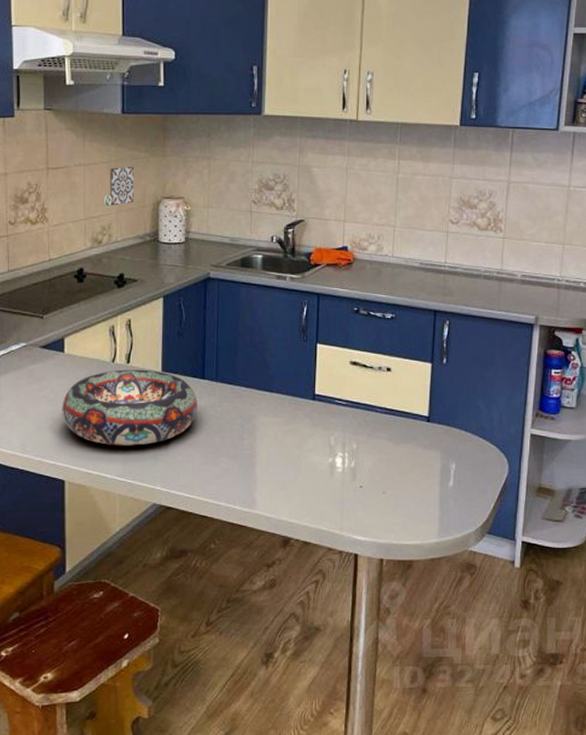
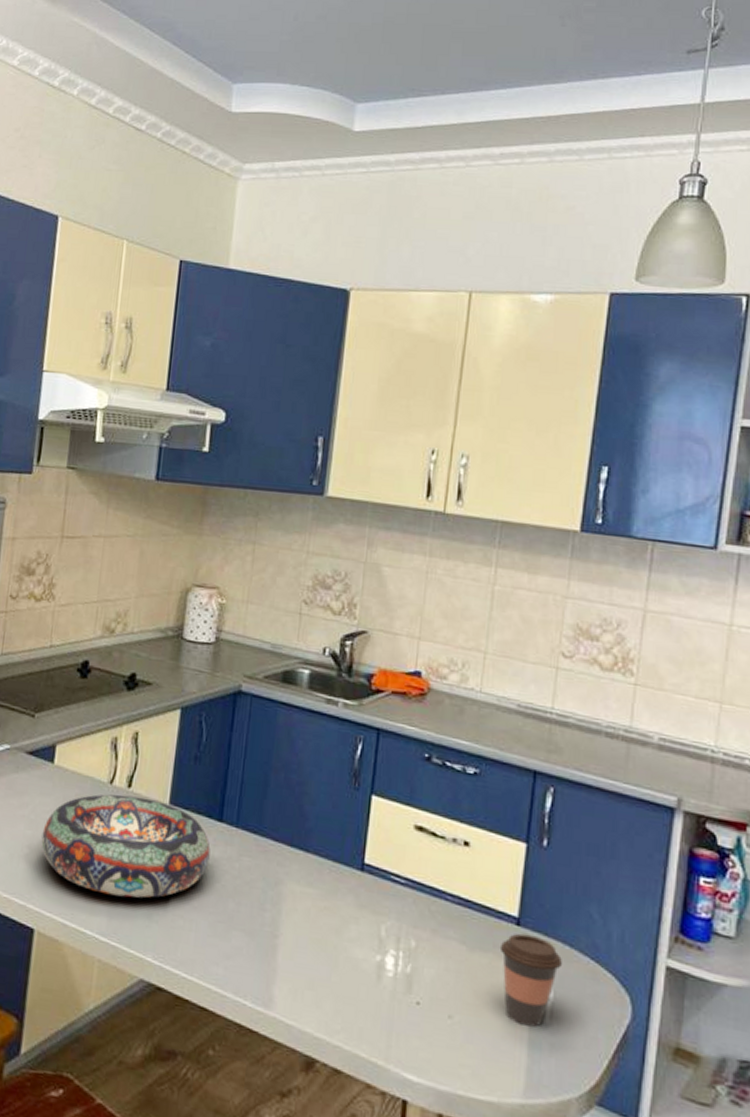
decorative tile: present [104,166,134,206] -> none [123,542,162,589]
coffee cup: none [416,427,461,490] -> present [499,933,563,1027]

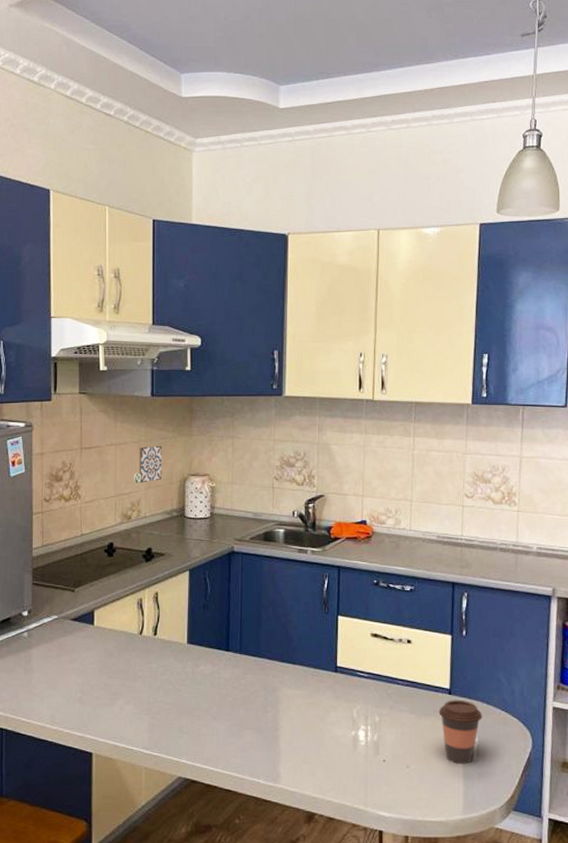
decorative bowl: present [41,794,211,898] -> none [91,641,222,718]
decorative tile: none [123,542,162,589] -> present [134,445,162,483]

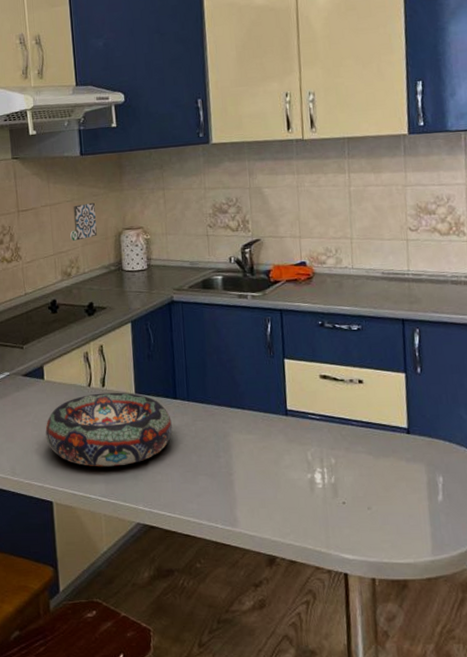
decorative bowl: none [91,641,222,718] -> present [45,392,172,467]
coffee cup: present [438,700,483,764] -> none [397,439,446,505]

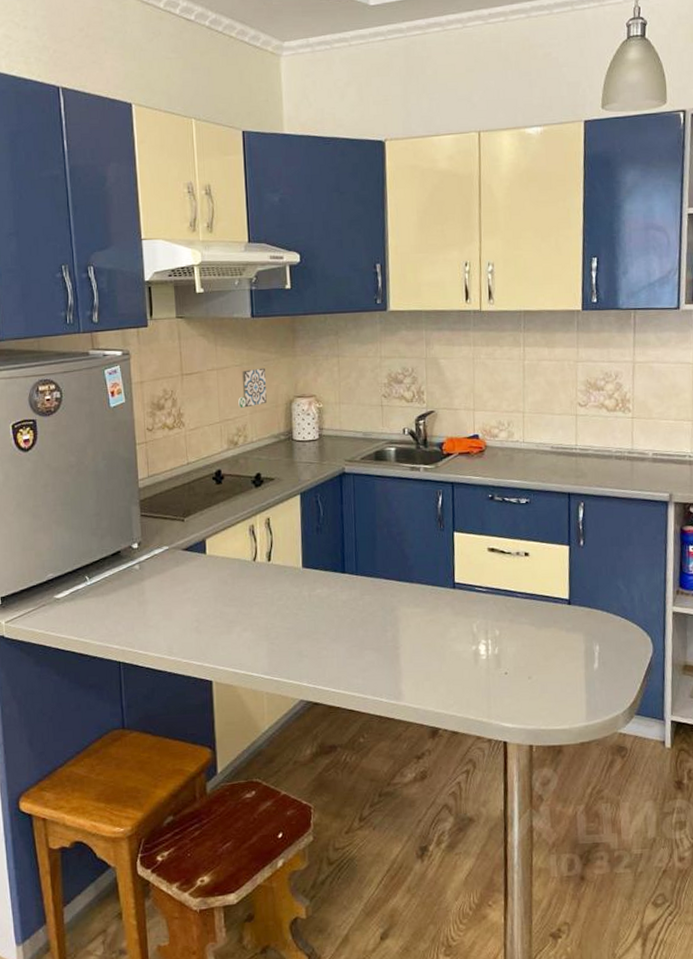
decorative bowl: present [45,392,172,467] -> none [206,566,340,644]

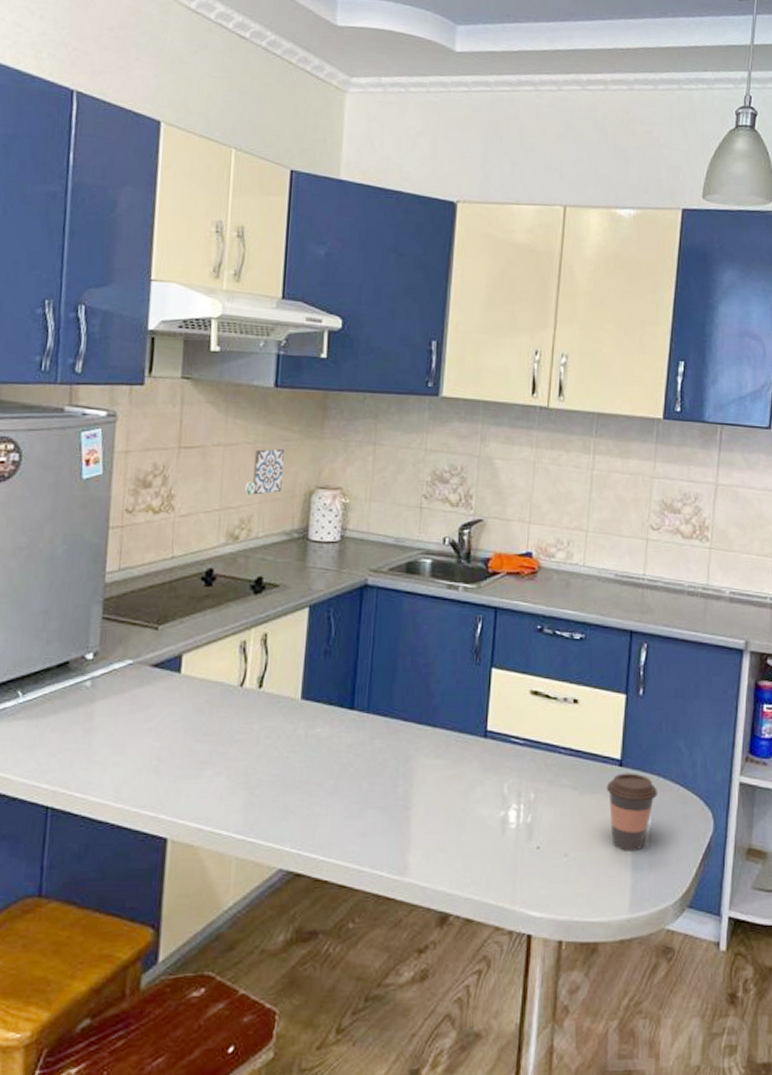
coffee cup: none [558,609,603,673] -> present [606,773,658,851]

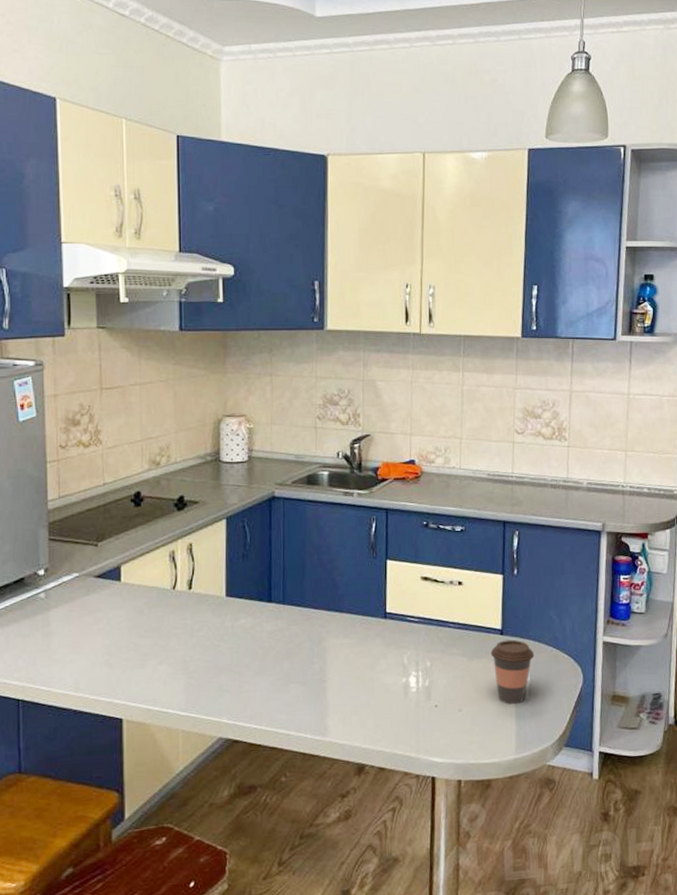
decorative tile: present [245,448,284,495] -> none [162,384,193,426]

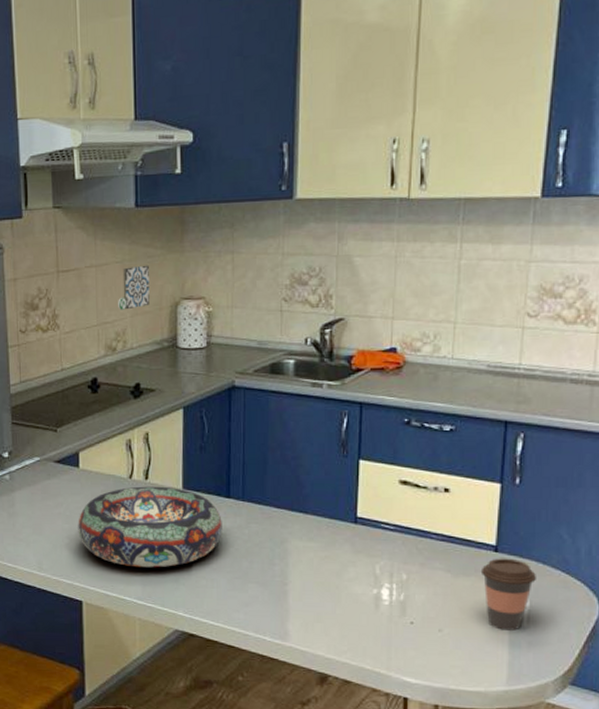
decorative bowl: none [119,595,265,678] -> present [78,486,222,568]
decorative tile: none [162,384,193,426] -> present [118,265,150,310]

